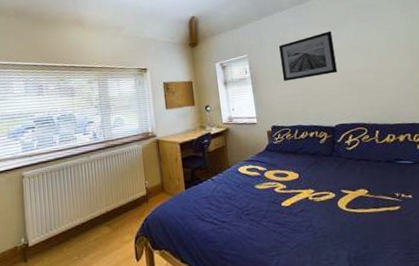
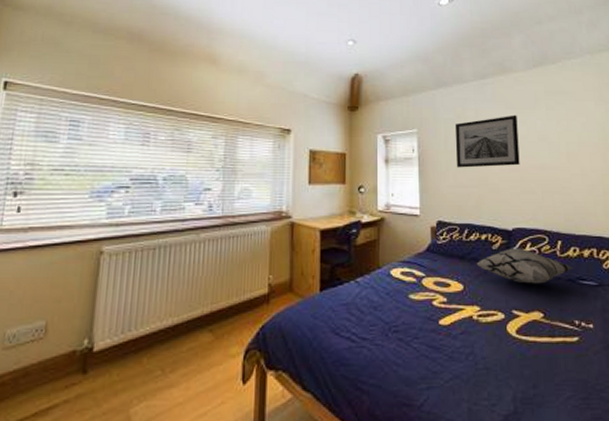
decorative pillow: none [307,140,391,168] -> present [476,248,573,284]

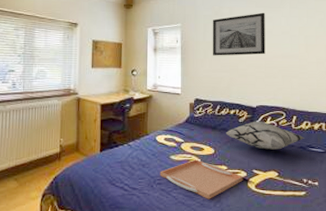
serving tray: none [396,298,501,350] -> present [159,159,243,199]

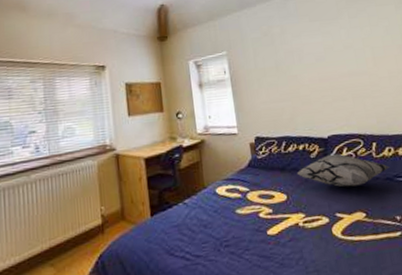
serving tray: present [159,159,243,199] -> none [225,210,326,257]
wall art: present [212,12,265,56] -> none [262,26,329,84]

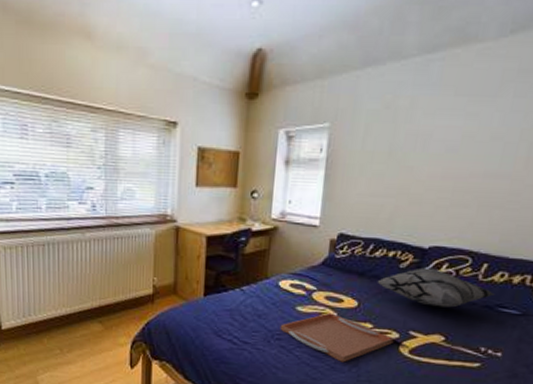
serving tray: none [225,210,326,257] -> present [280,312,394,362]

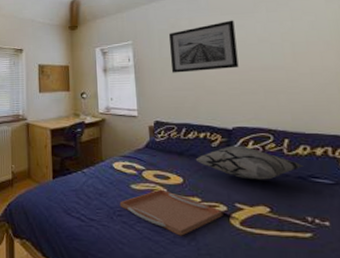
wall art: none [372,104,469,173] -> present [168,20,239,73]

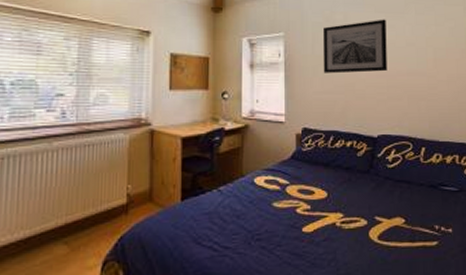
serving tray: present [119,189,223,236] -> none [259,206,363,257]
decorative pillow: present [195,145,304,180] -> none [340,155,436,190]

